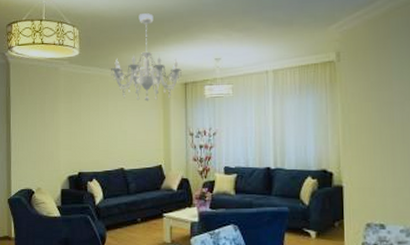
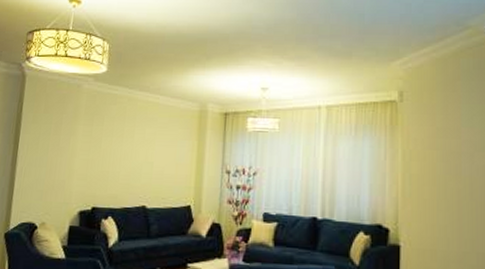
chandelier: present [111,13,181,101] -> none [141,32,222,131]

